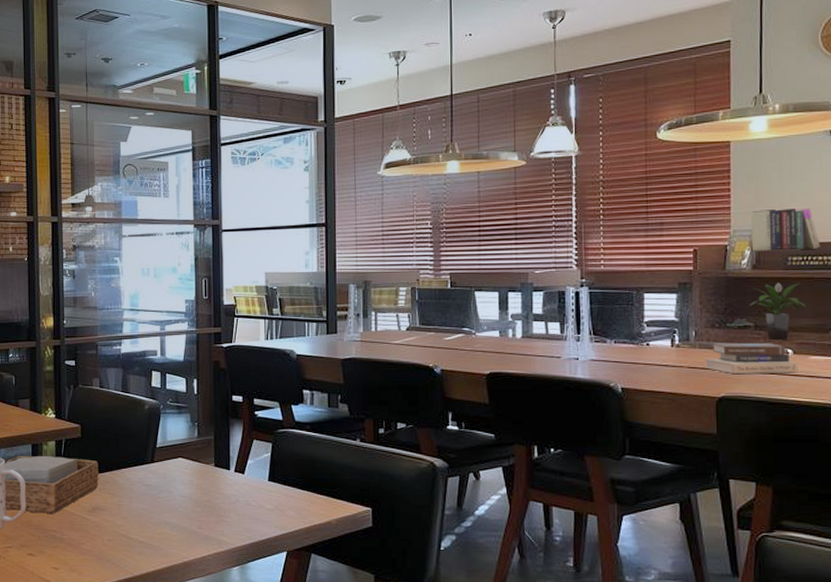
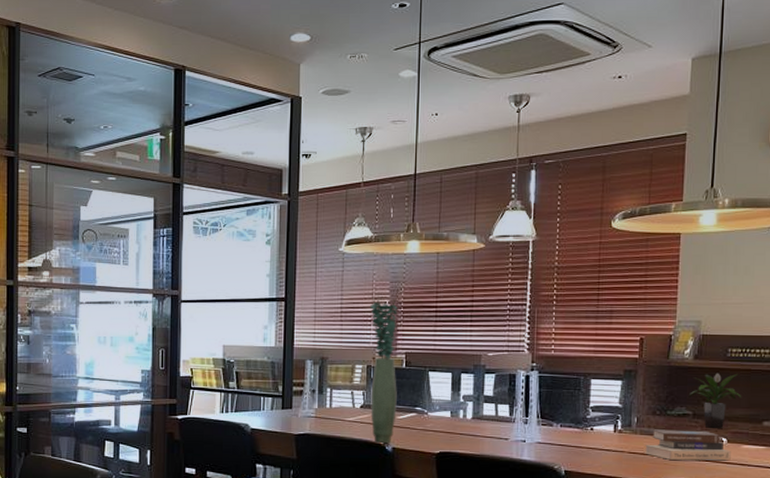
vase: none [412,218,444,366] -> present [370,296,398,444]
books: present [751,208,820,251] -> none [695,302,759,343]

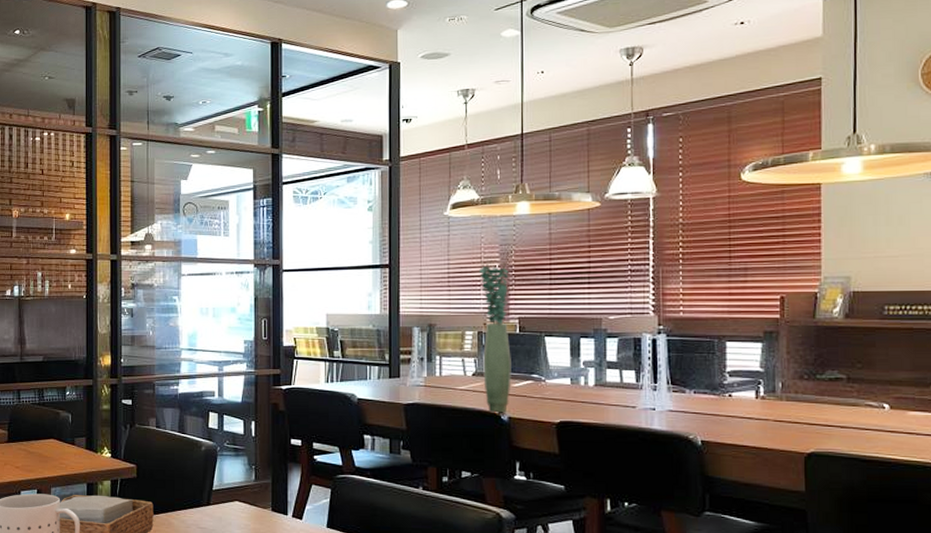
books: present [643,429,731,461] -> none [791,395,895,429]
potted plant: present [688,373,742,428] -> none [840,332,905,393]

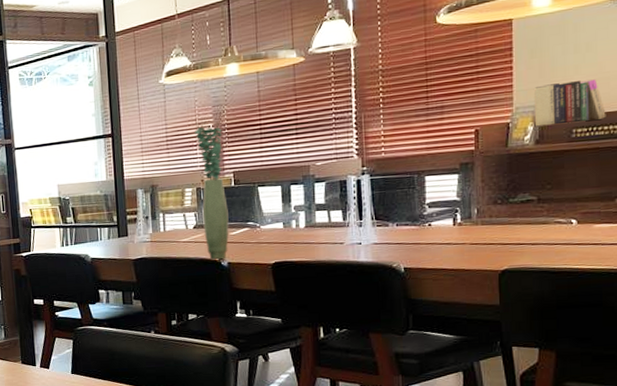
books: none [844,255,920,300] -> present [534,79,606,127]

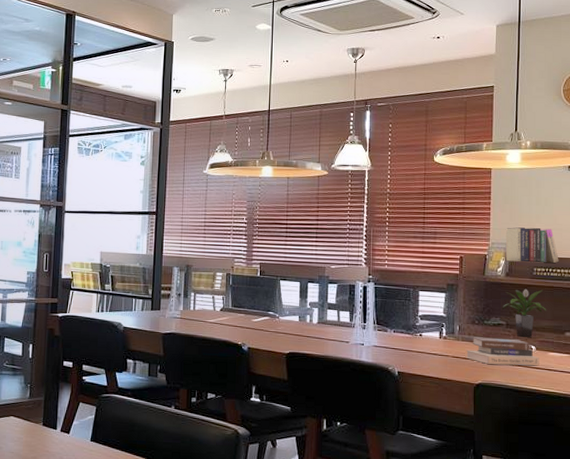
vase: present [195,122,229,260] -> none [229,213,254,344]
books: none [486,214,582,247] -> present [465,337,539,366]
potted plant: none [531,153,591,211] -> present [502,288,547,337]

